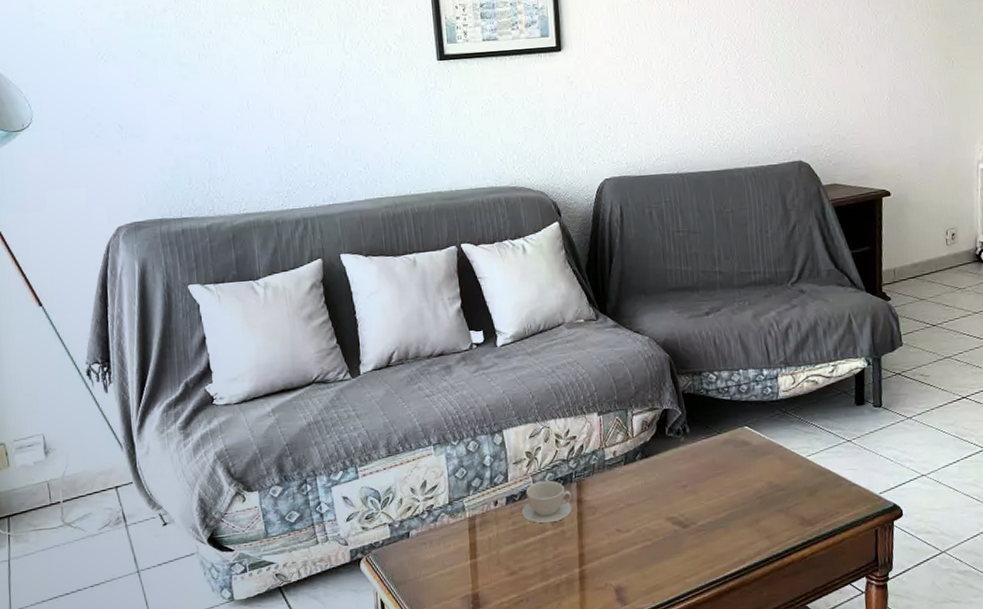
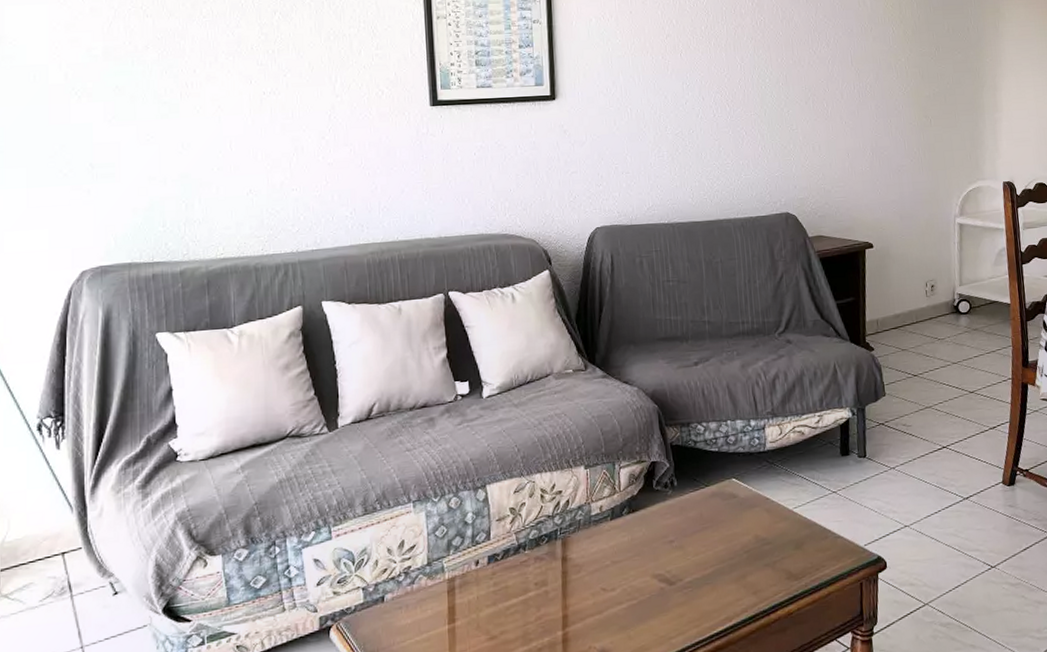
teacup: present [521,480,572,524] -> none [503,537,557,584]

